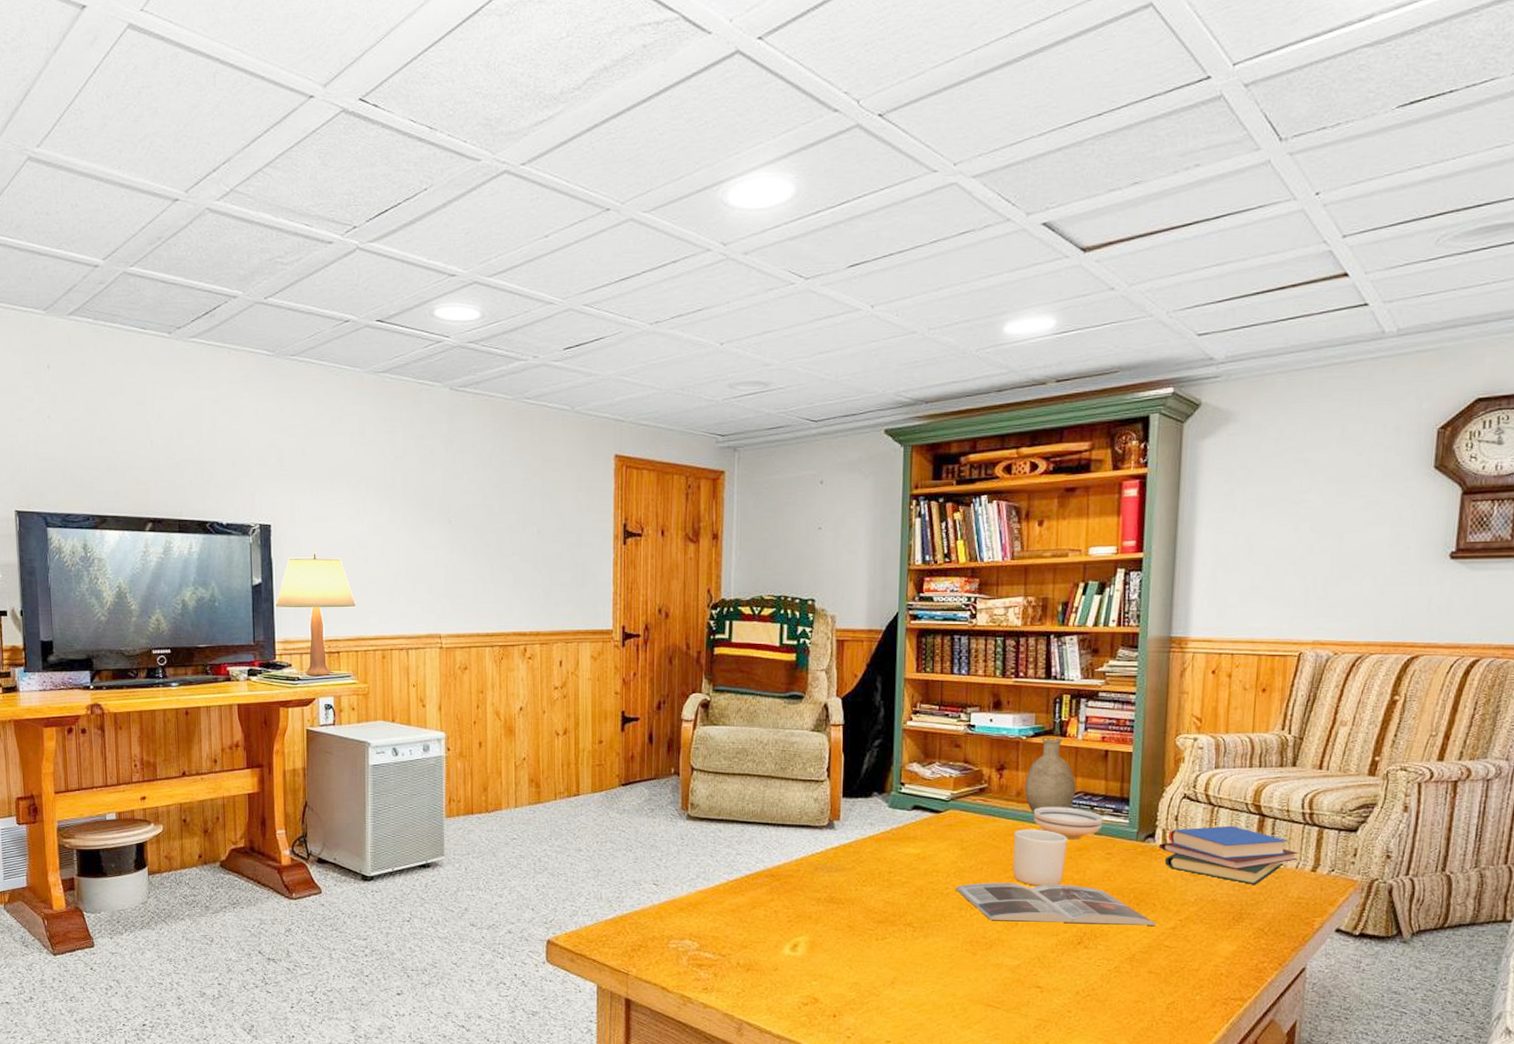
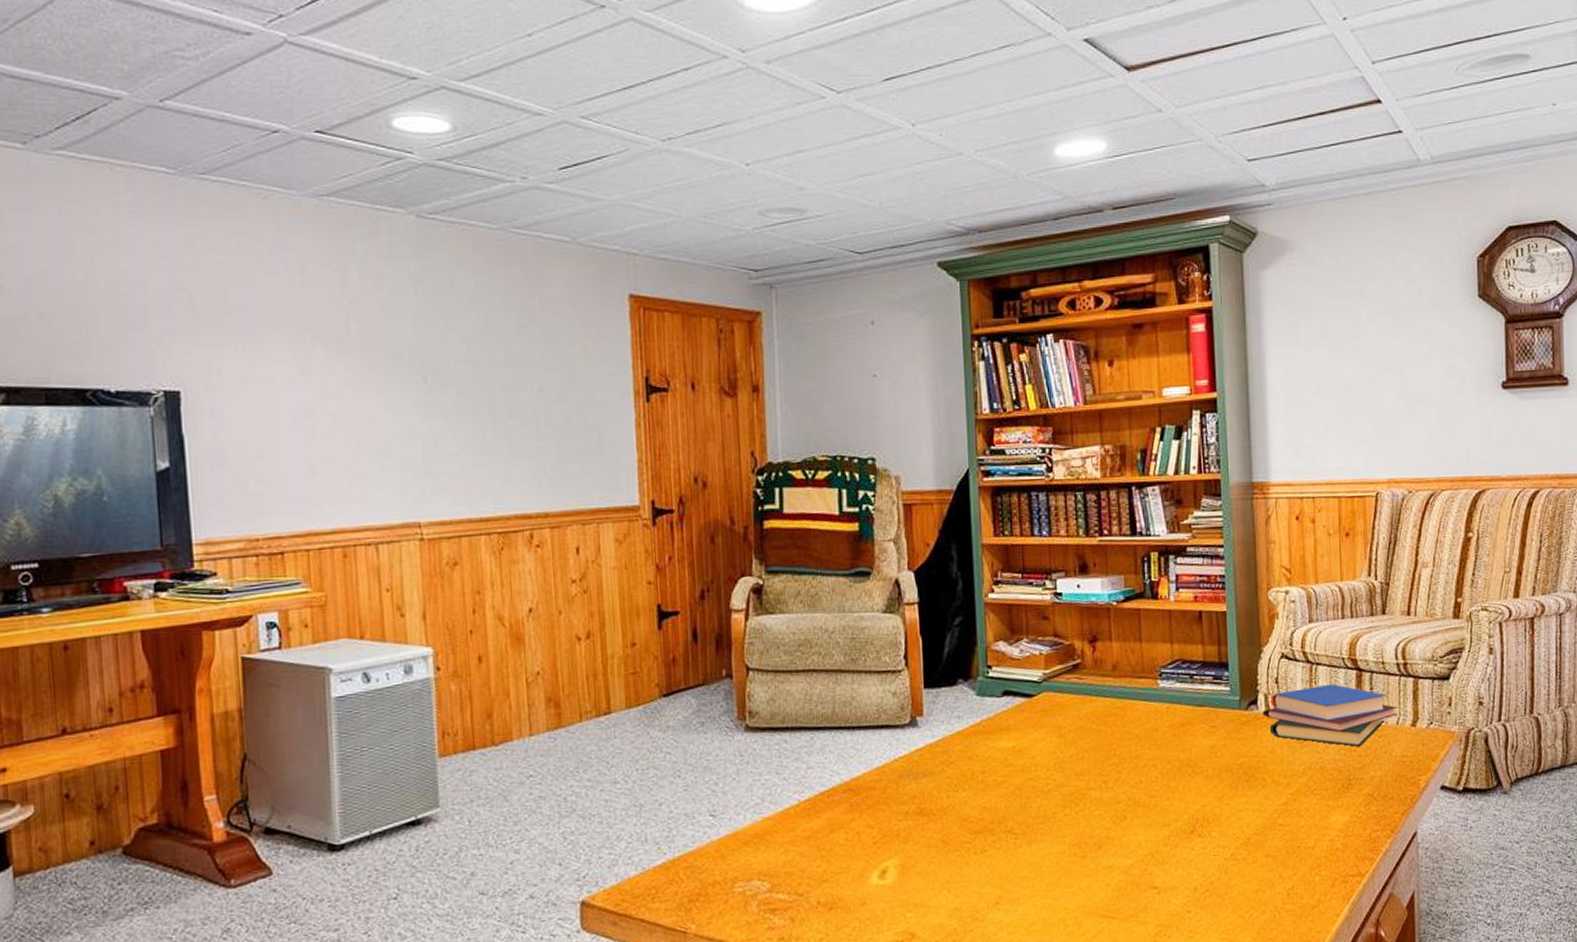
table lamp: present [276,552,357,676] -> none [191,425,305,586]
magazine: present [955,882,1156,925] -> none [1056,766,1268,816]
mug: present [1012,829,1068,887] -> none [1113,706,1170,772]
decorative vase: present [1025,738,1076,813] -> none [1120,601,1173,688]
bowl: present [1034,806,1103,840] -> none [1132,678,1204,715]

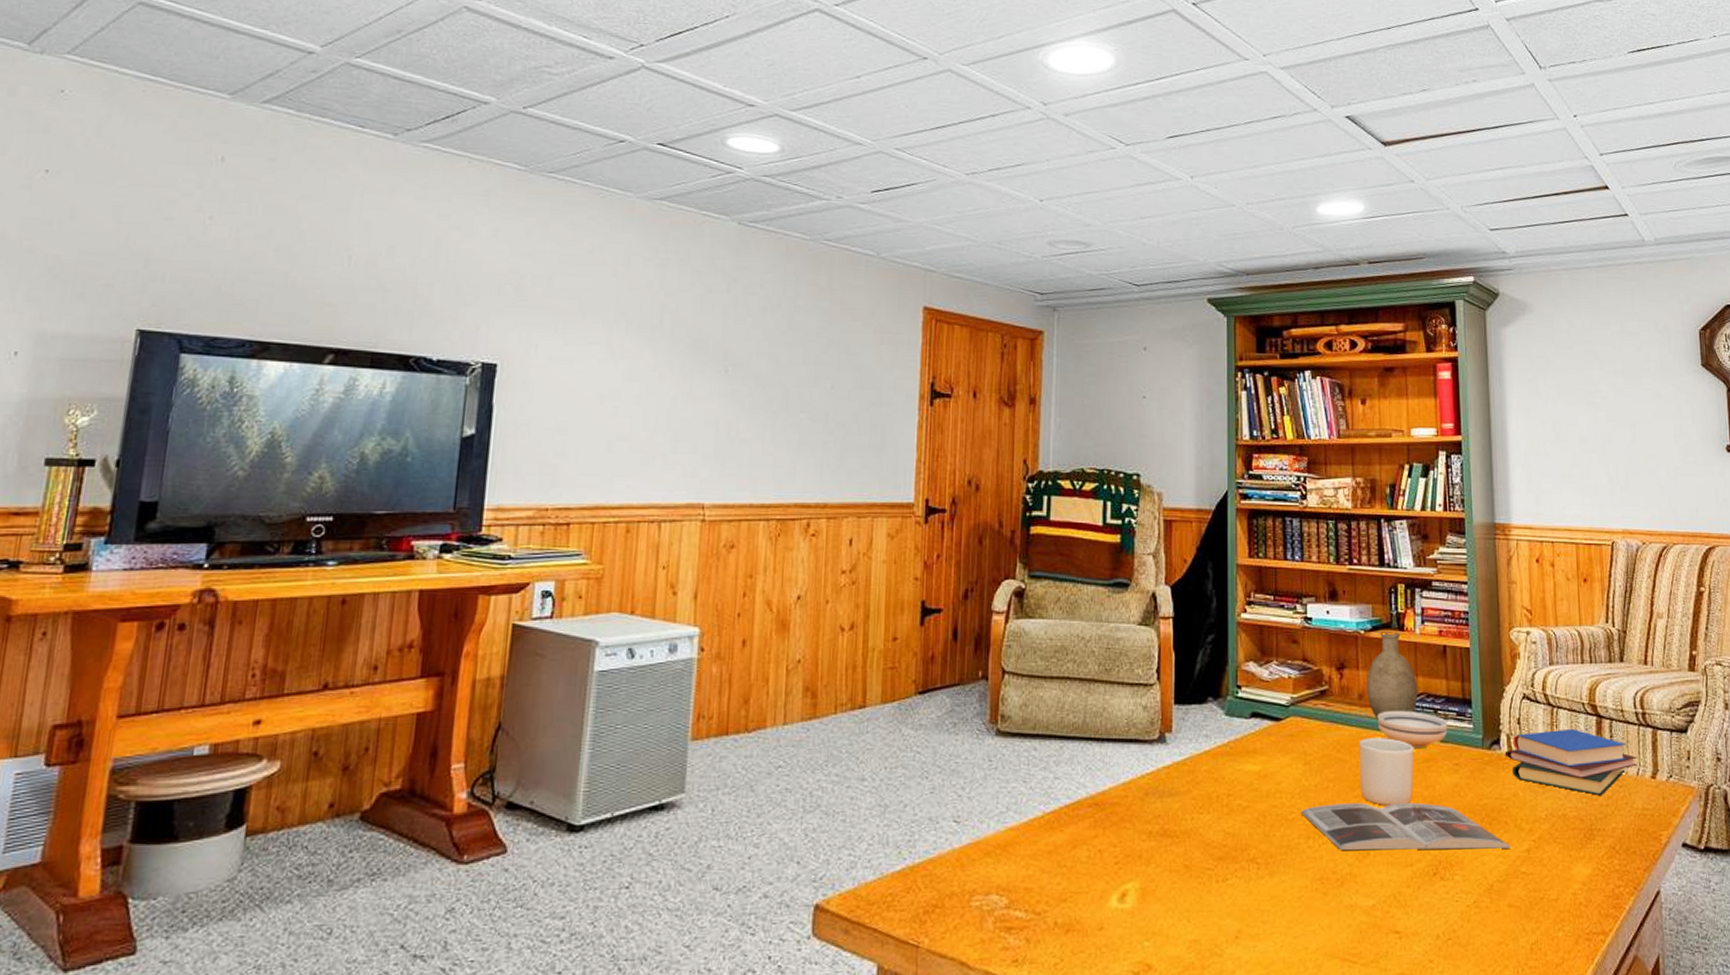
magazine: none [1056,766,1268,816] -> present [1300,802,1511,851]
mug: none [1113,706,1170,772] -> present [1359,738,1415,807]
decorative vase: none [1120,601,1173,688] -> present [1366,632,1418,719]
bowl: none [1132,678,1204,715] -> present [1378,710,1448,749]

